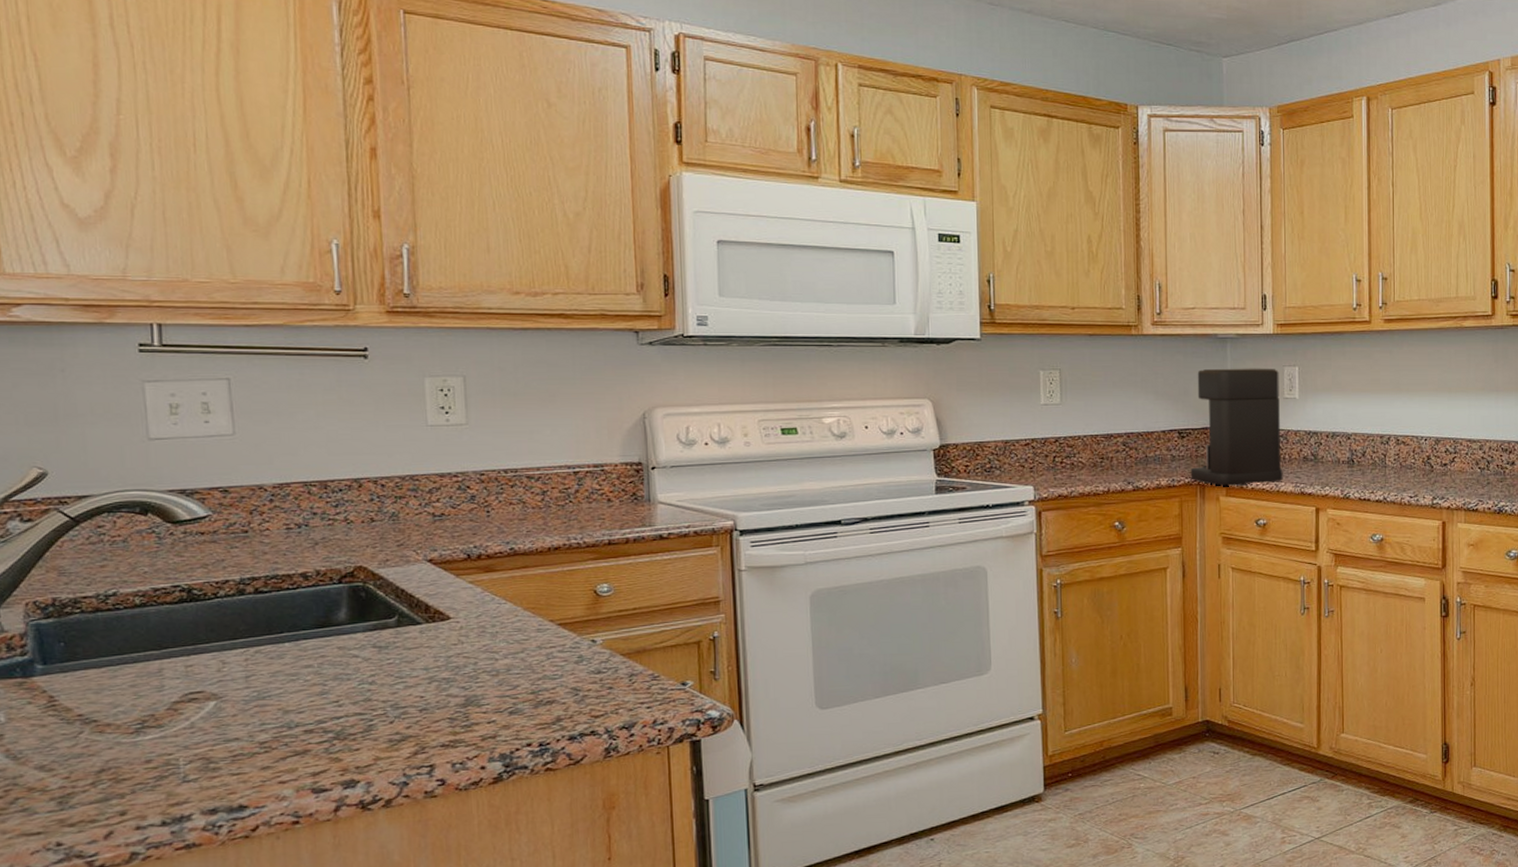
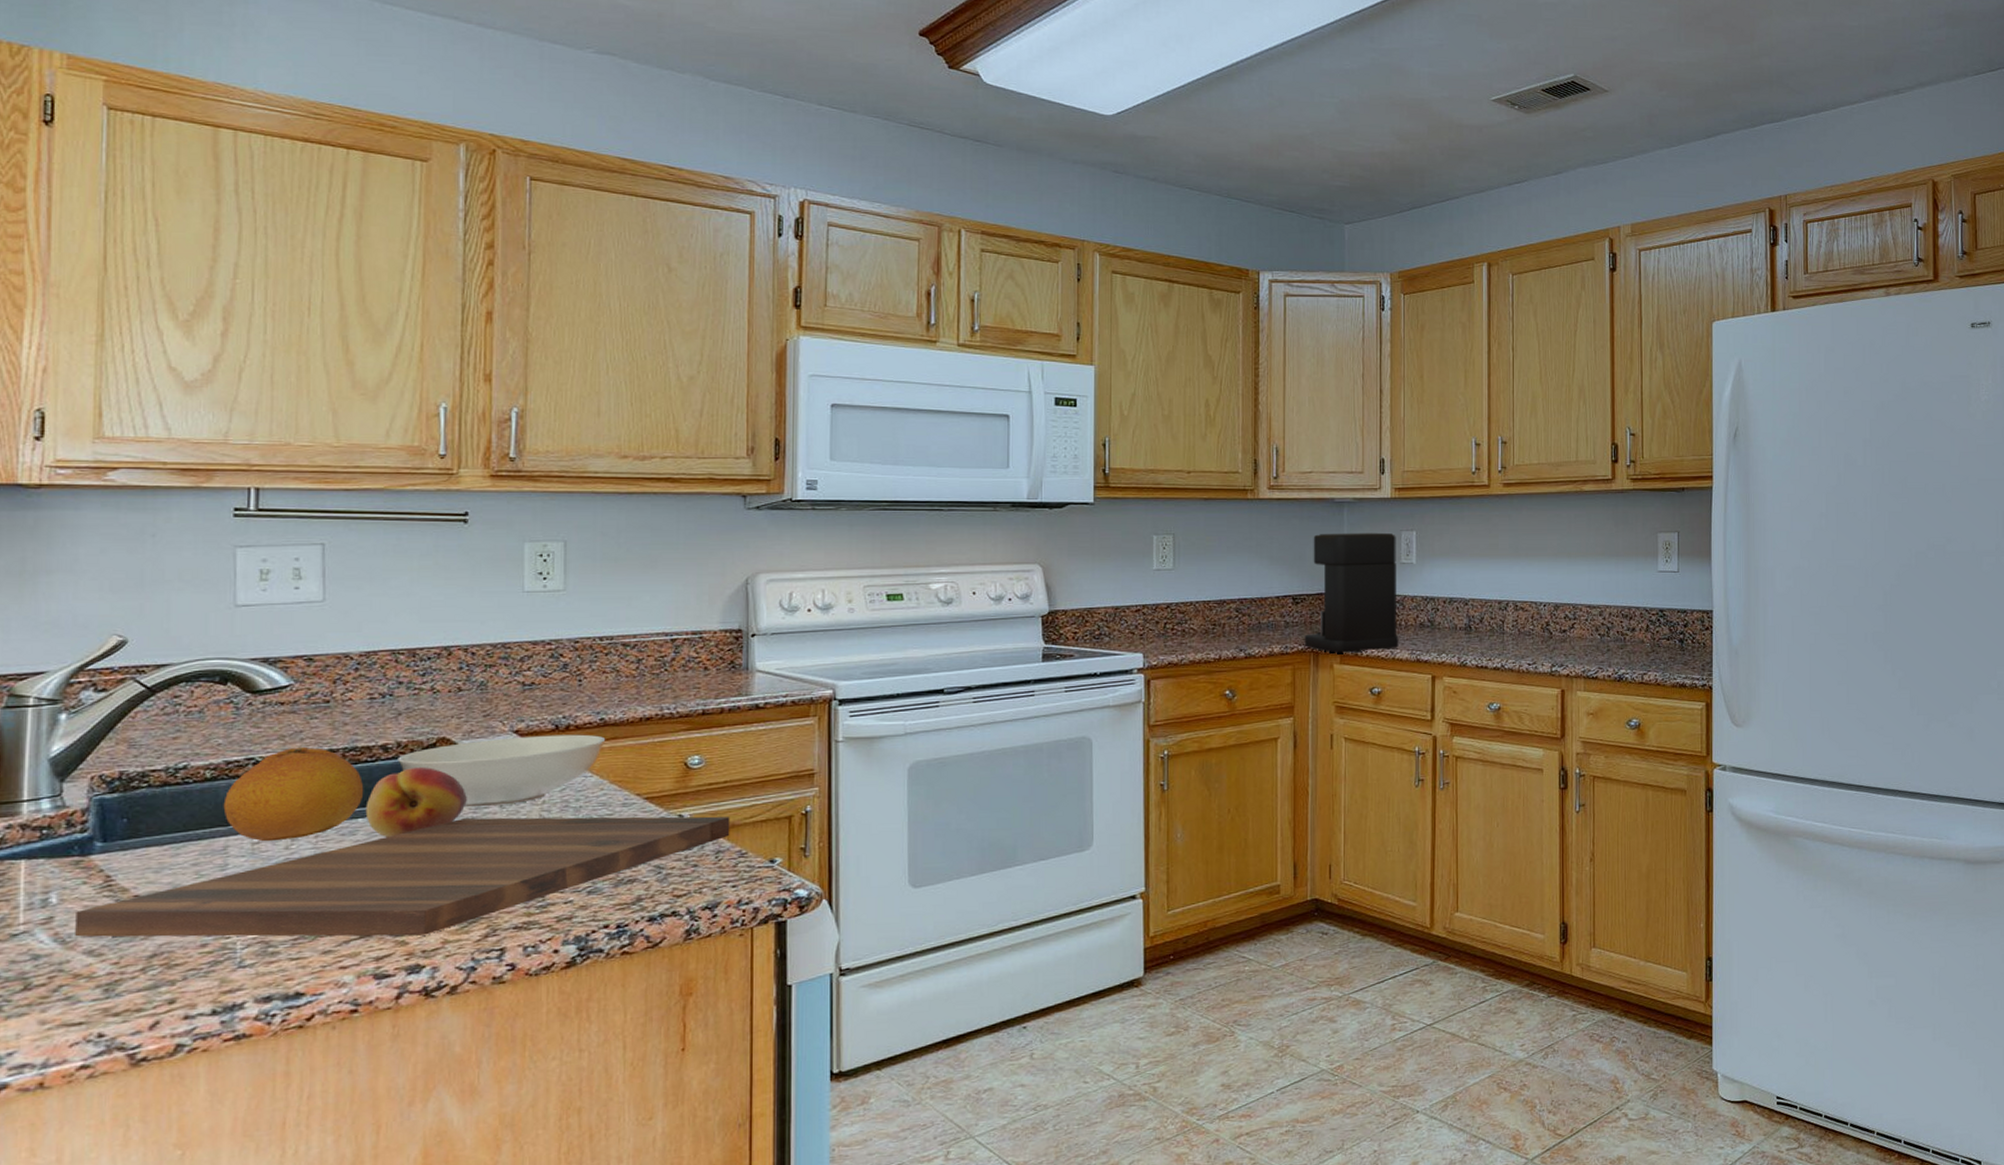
cutting board: none [24,641,642,754] -> present [75,816,730,937]
fruit: none [154,574,288,665] -> present [223,746,364,842]
fruit: none [291,594,388,662] -> present [365,766,467,838]
bowl: none [318,563,517,633] -> present [398,734,606,808]

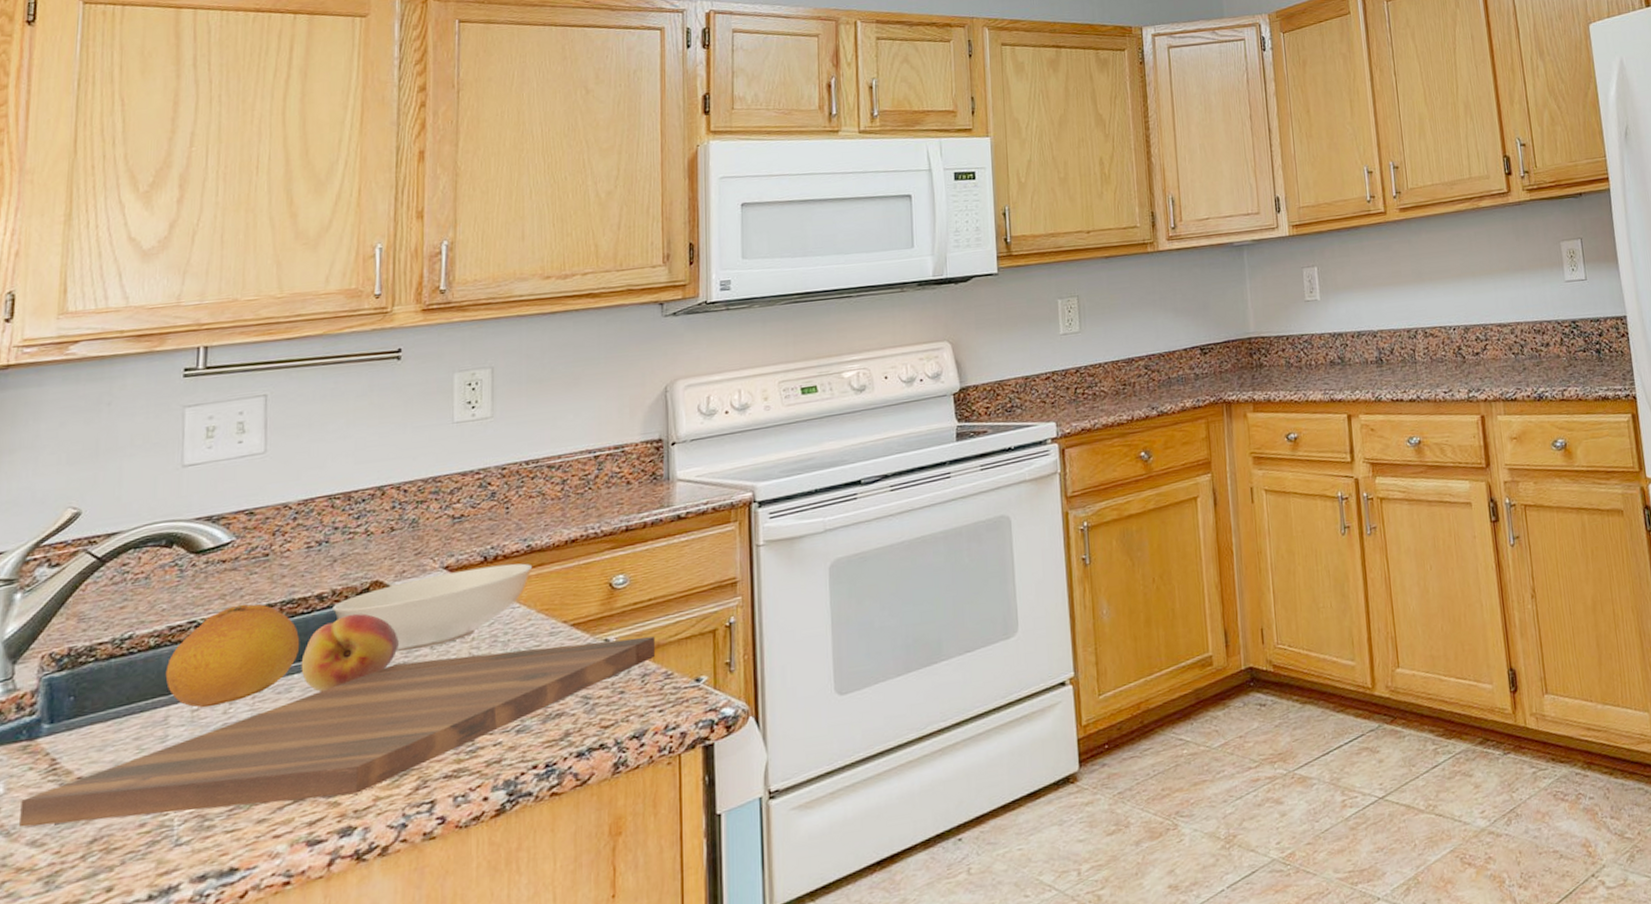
coffee maker: present [1304,532,1399,653] -> none [1215,271,1311,402]

